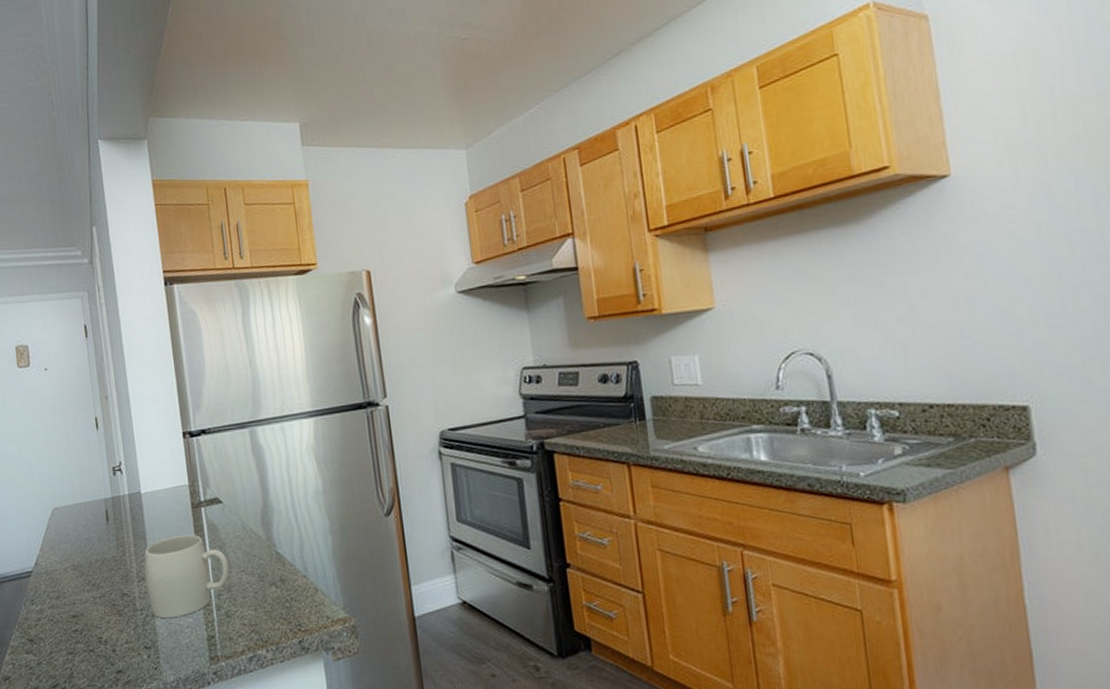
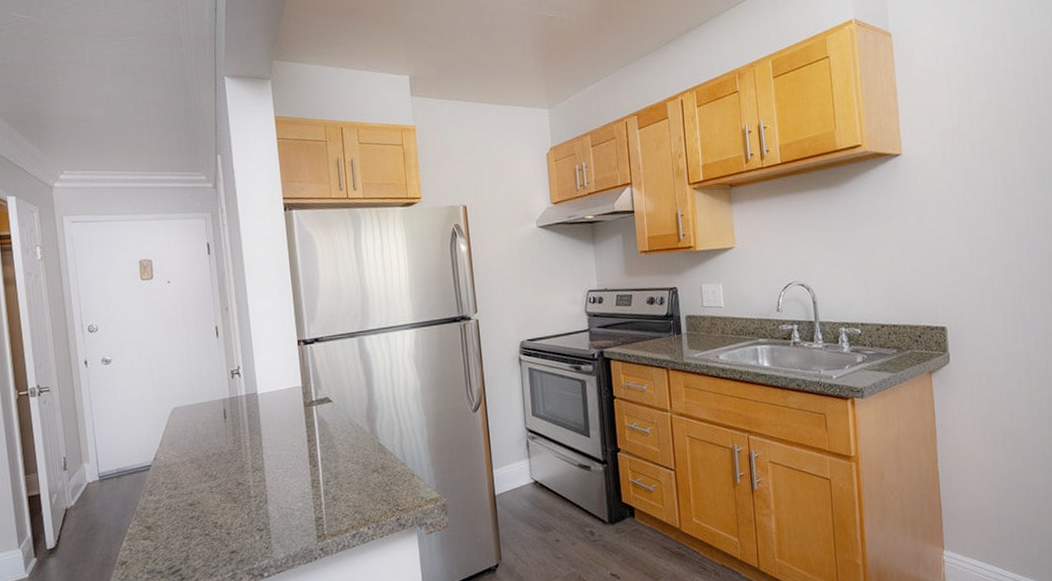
mug: present [144,534,229,619] -> none [258,429,337,504]

